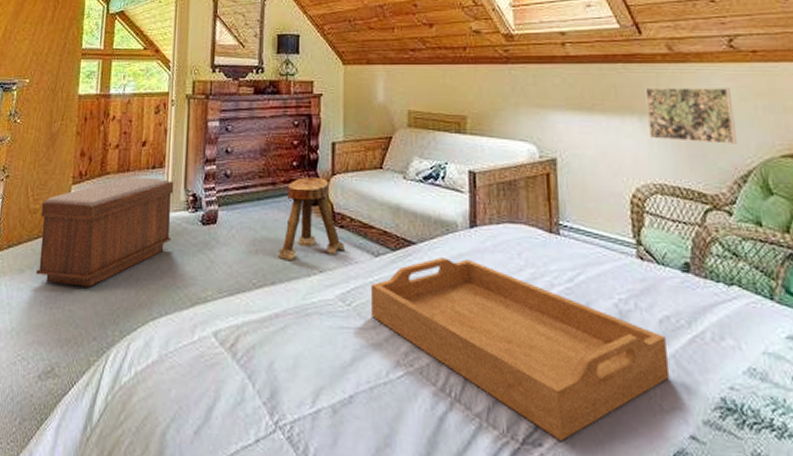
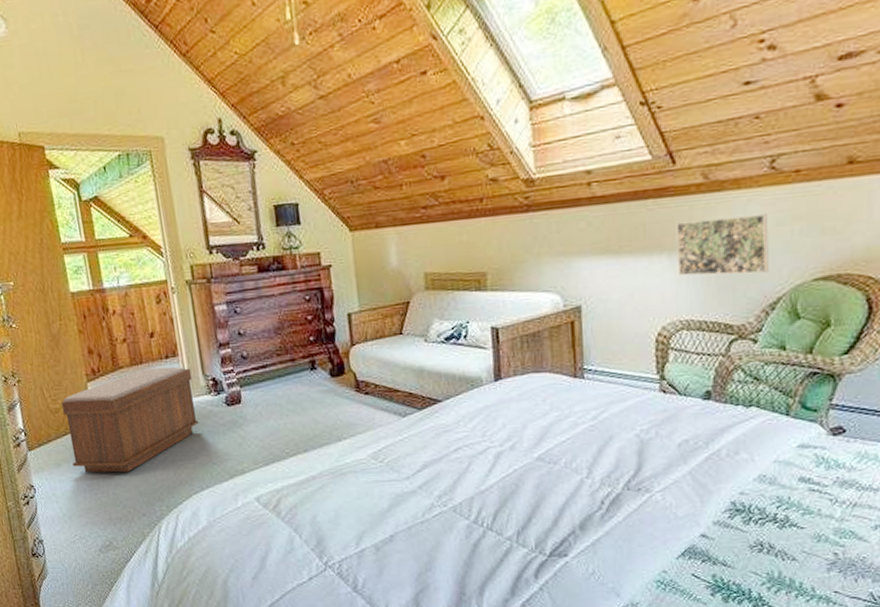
stool: present [278,177,345,260] -> none [306,349,372,429]
serving tray: present [370,258,670,441] -> none [400,410,685,550]

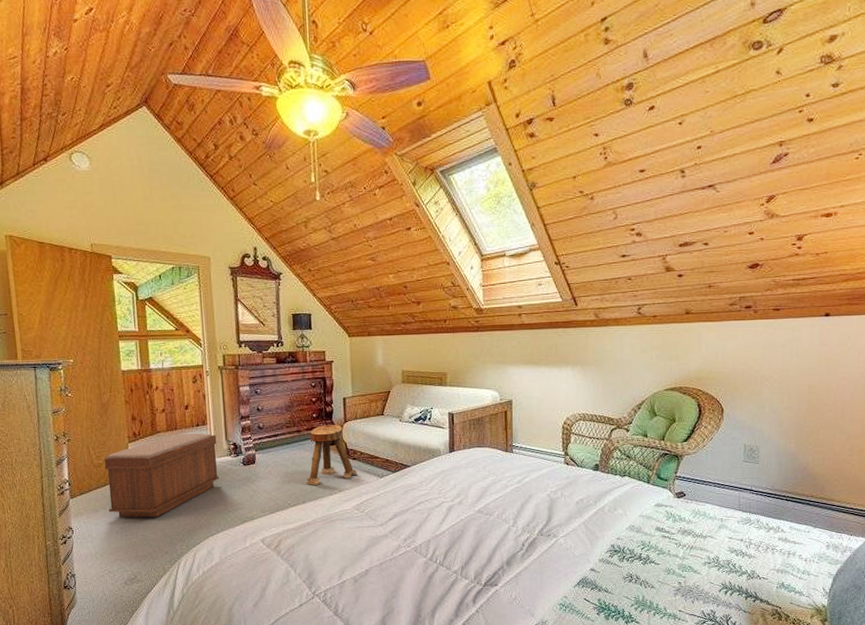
stool: none [306,349,372,429] -> present [306,425,357,485]
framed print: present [676,214,769,276] -> none [577,344,637,384]

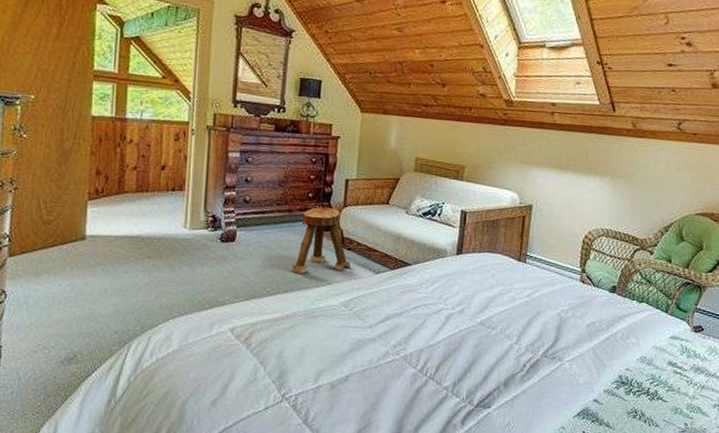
bench: present [104,433,220,518] -> none [53,197,194,290]

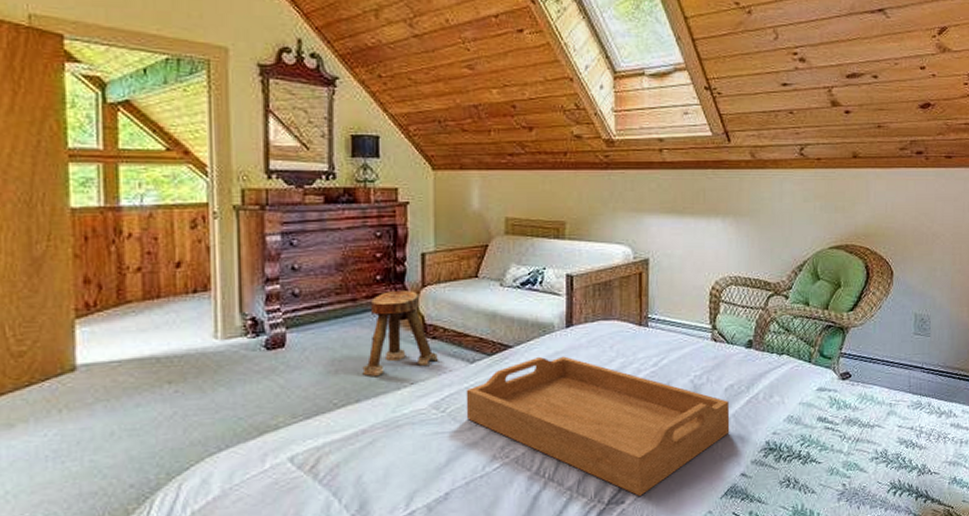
serving tray: none [368,276,590,404] -> present [466,356,730,496]

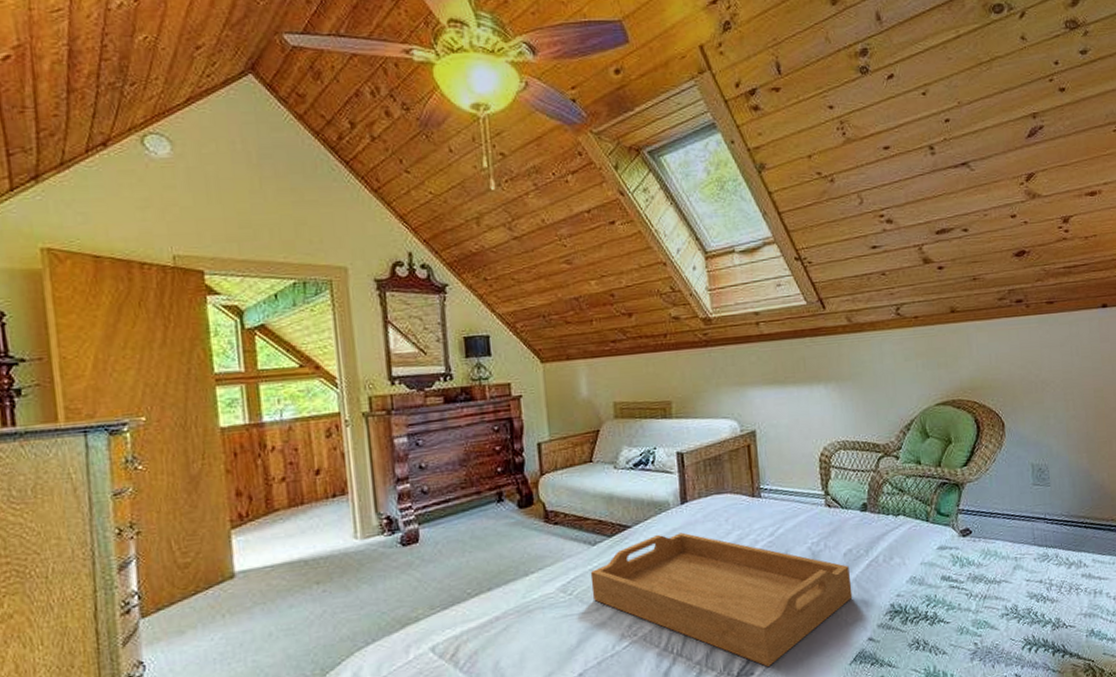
stool: present [362,291,438,376] -> none [491,479,561,565]

